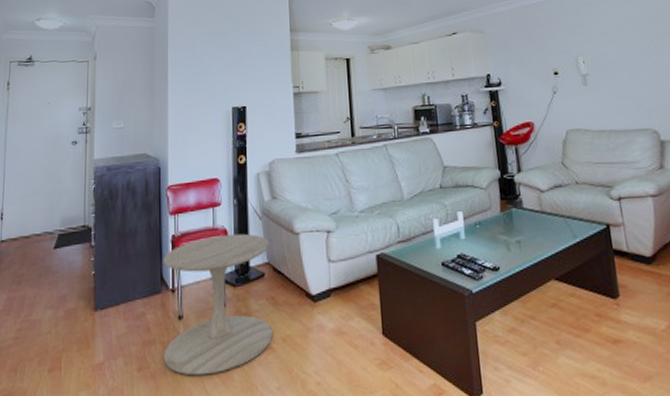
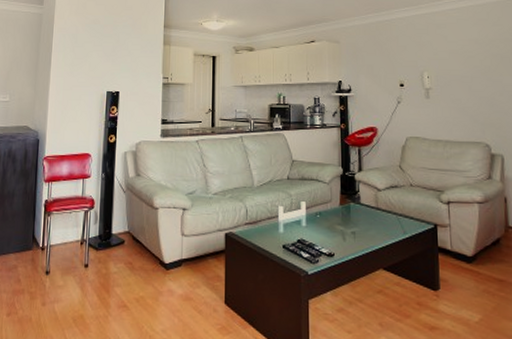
side table: present [163,233,273,376] -> none [30,203,131,325]

